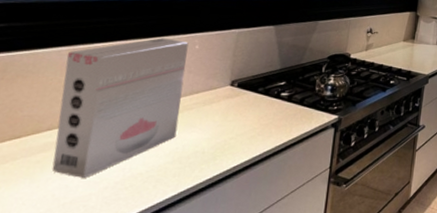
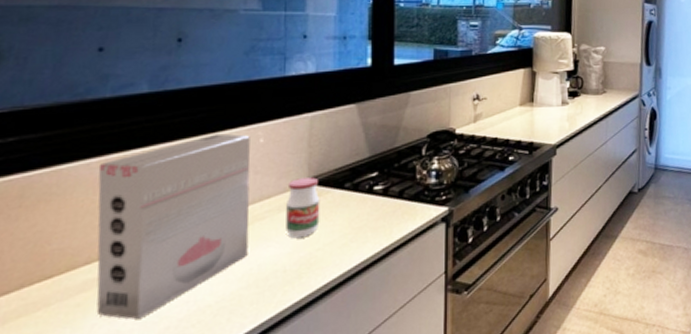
jar: none [208,80,238,128] -> present [286,177,321,239]

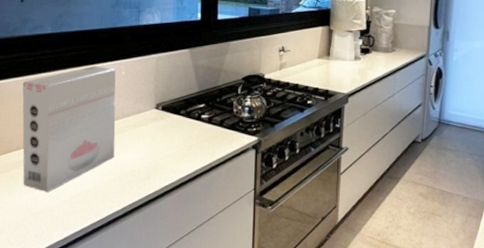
jar: present [286,177,321,239] -> none [139,104,163,149]

